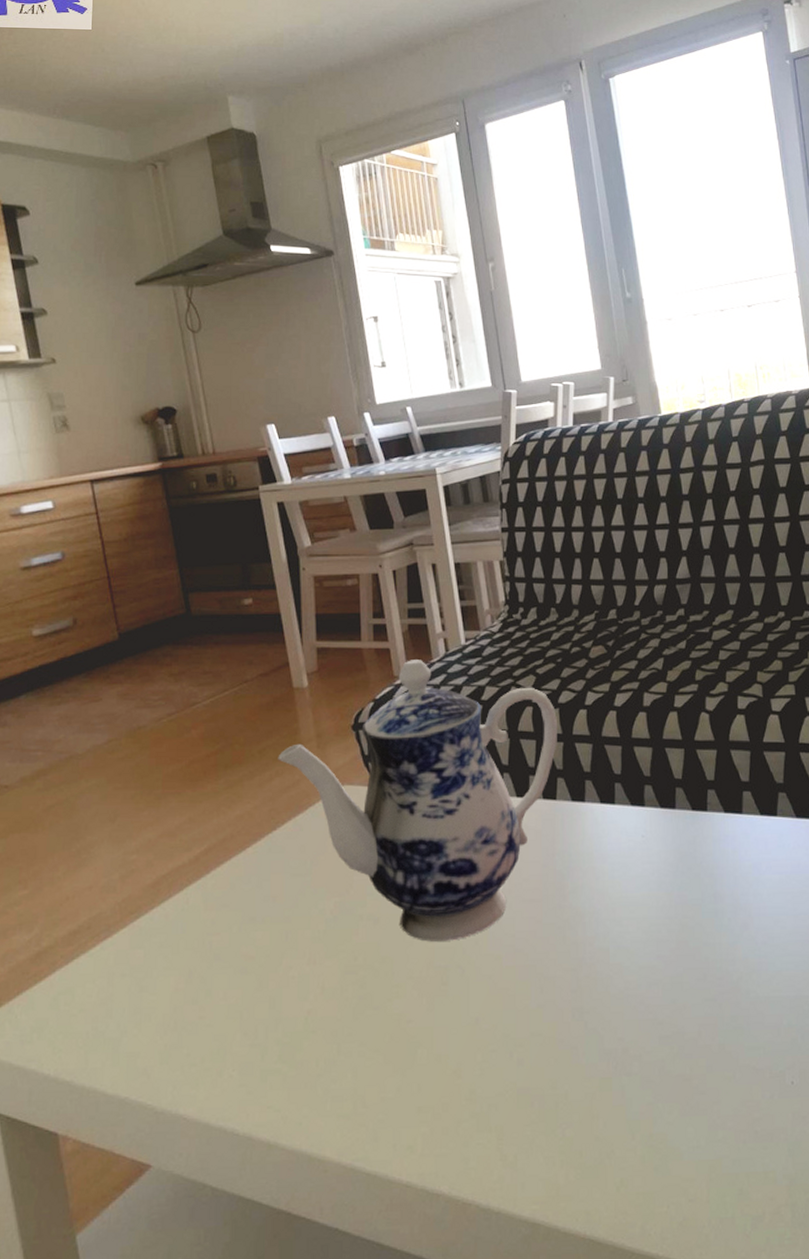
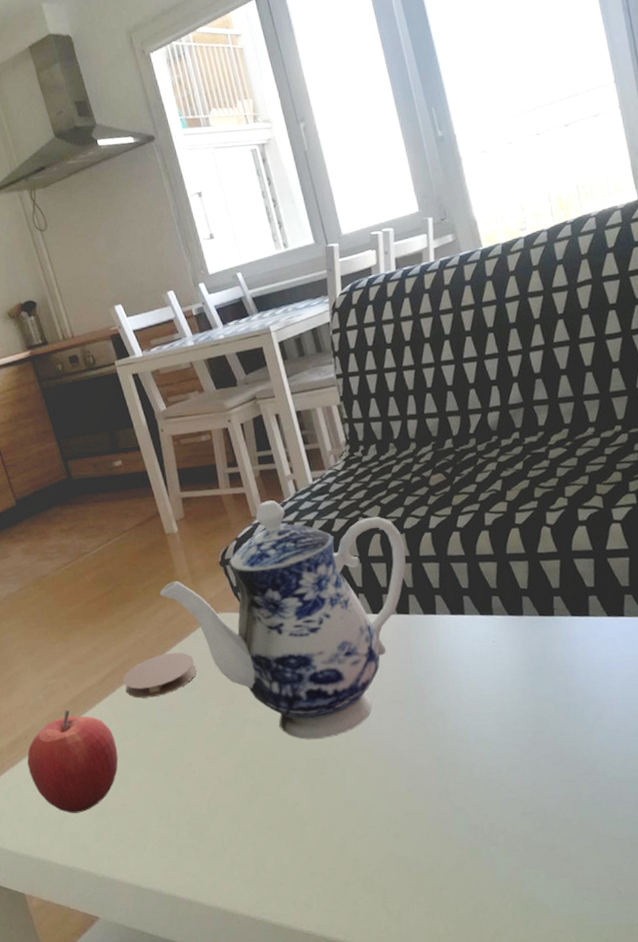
fruit: none [86,893,203,1027] -> present [27,709,119,814]
coaster: none [221,829,311,884] -> present [123,652,197,698]

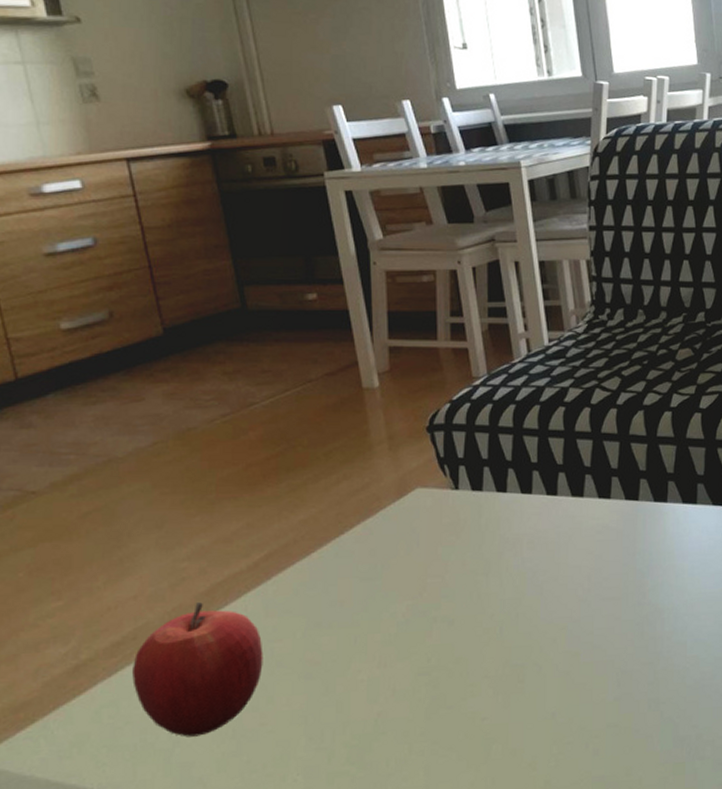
coaster: present [123,652,197,698] -> none [283,533,382,589]
teapot: present [159,500,406,740] -> none [345,360,643,641]

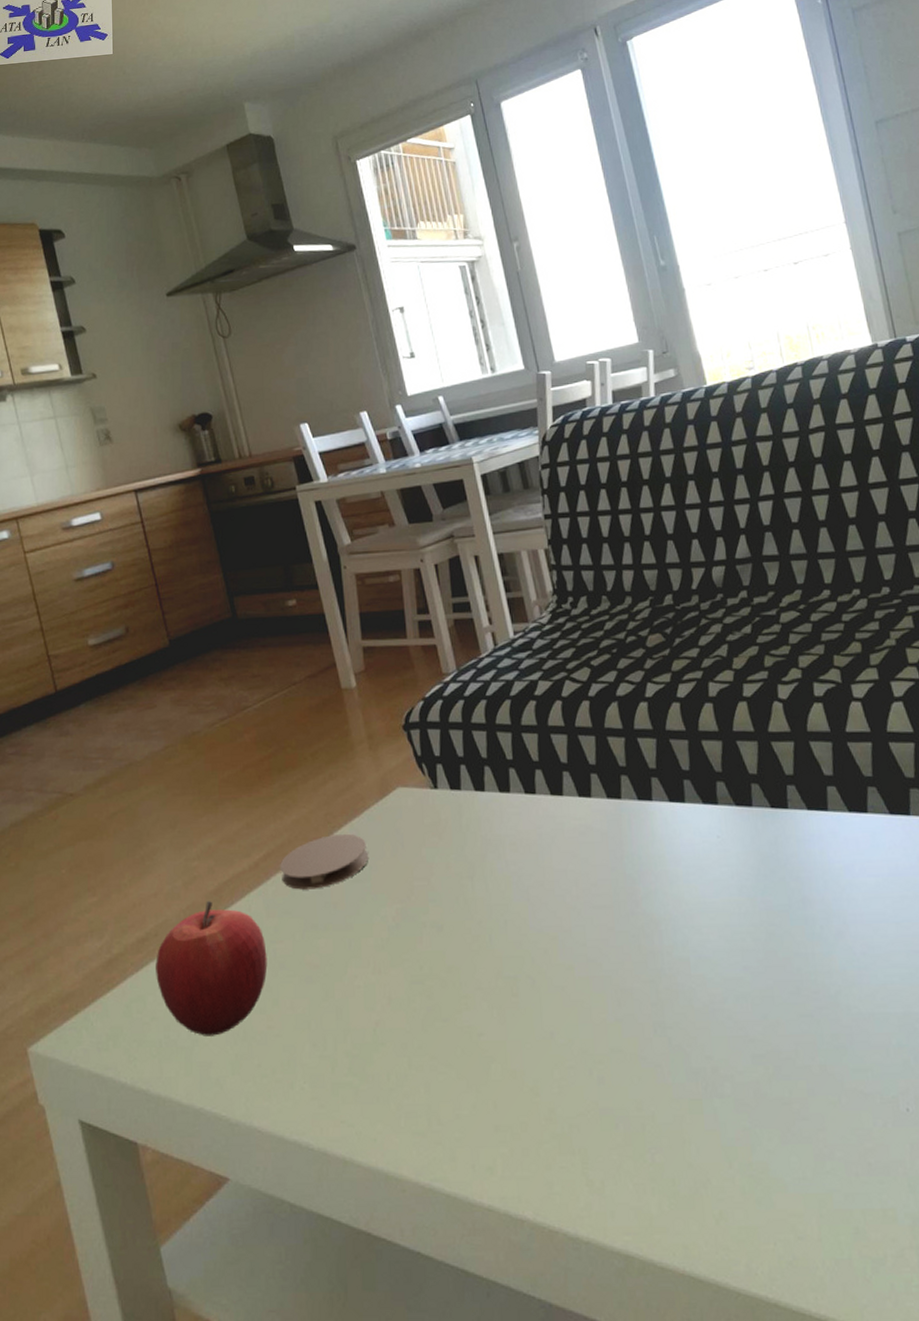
coaster: none [283,533,382,589] -> present [280,833,369,890]

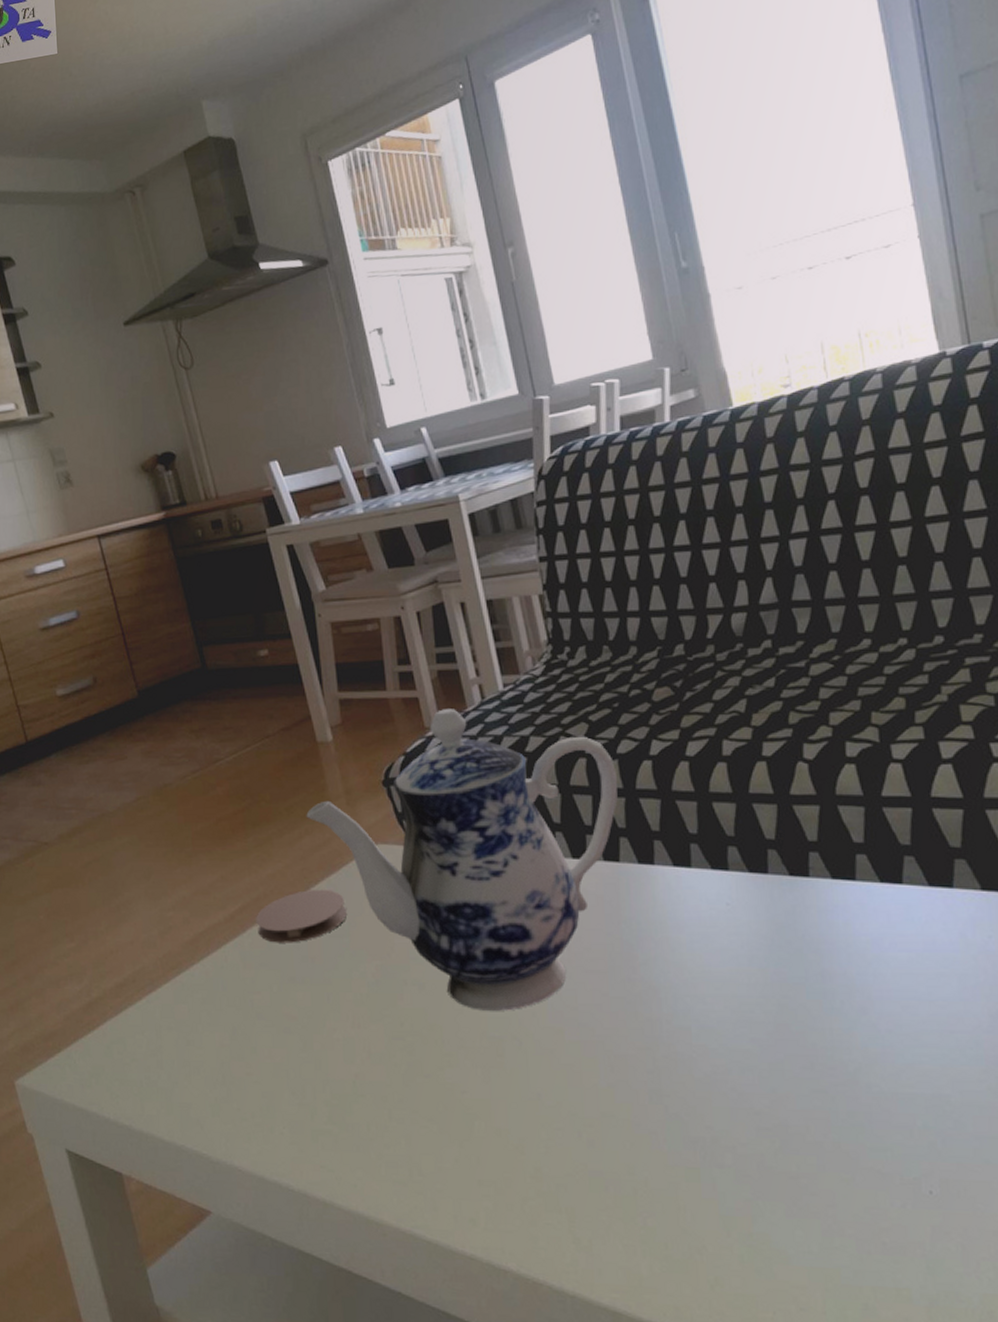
fruit: present [156,900,268,1036] -> none [134,949,245,1079]
teapot: none [330,655,618,950] -> present [306,709,618,1011]

